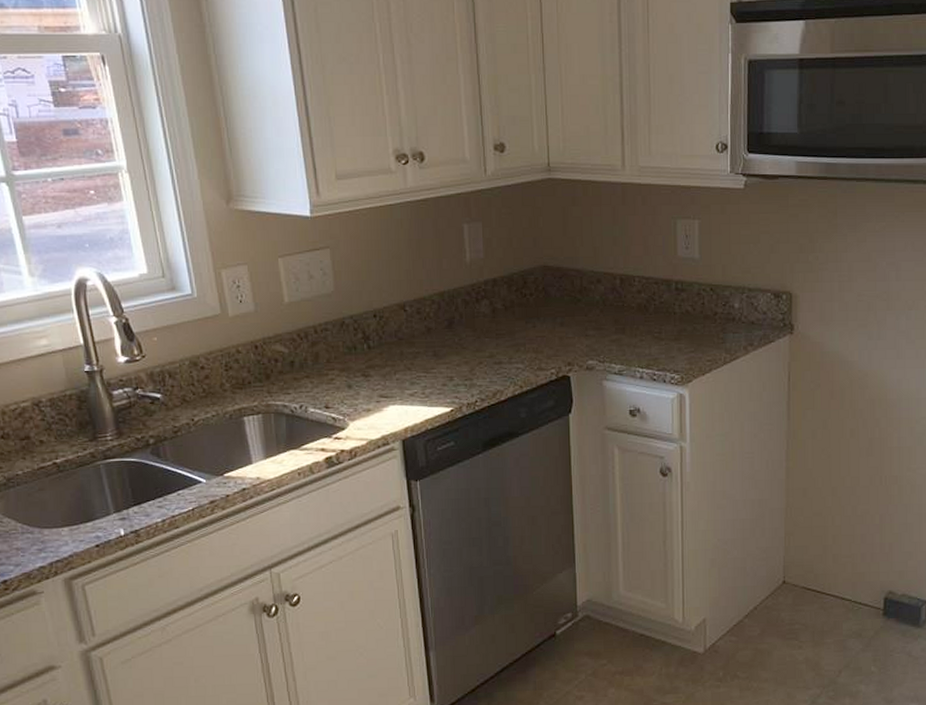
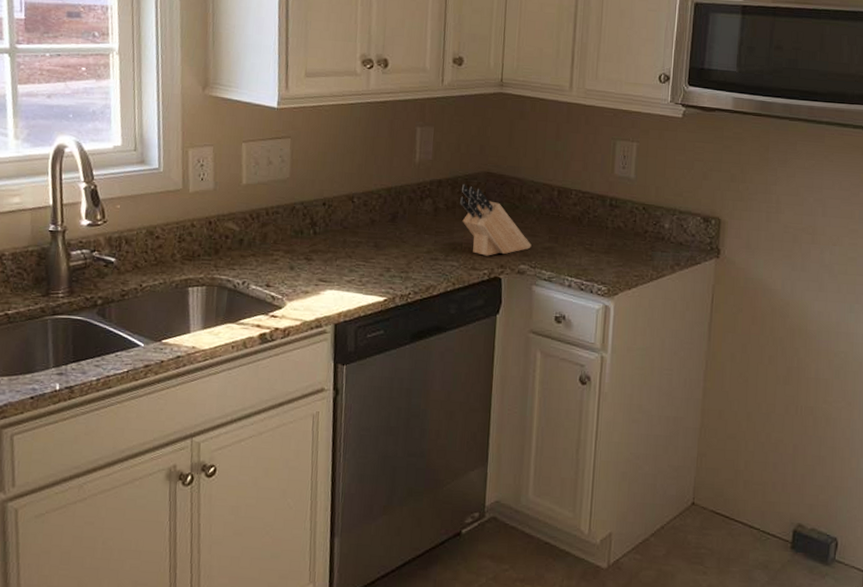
knife block: none [518,280,598,355] -> present [460,183,532,256]

